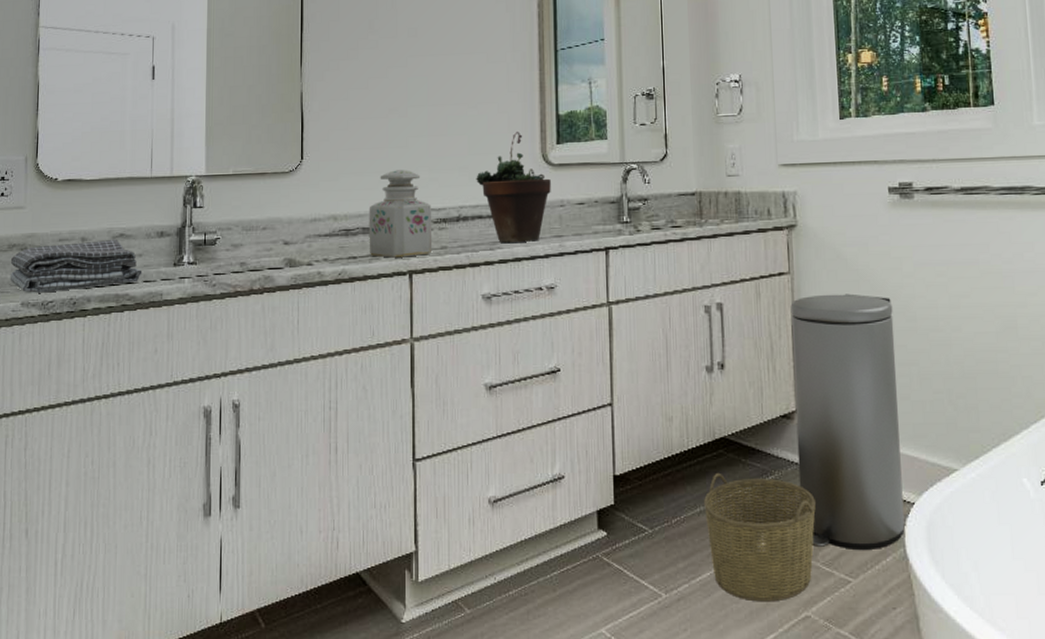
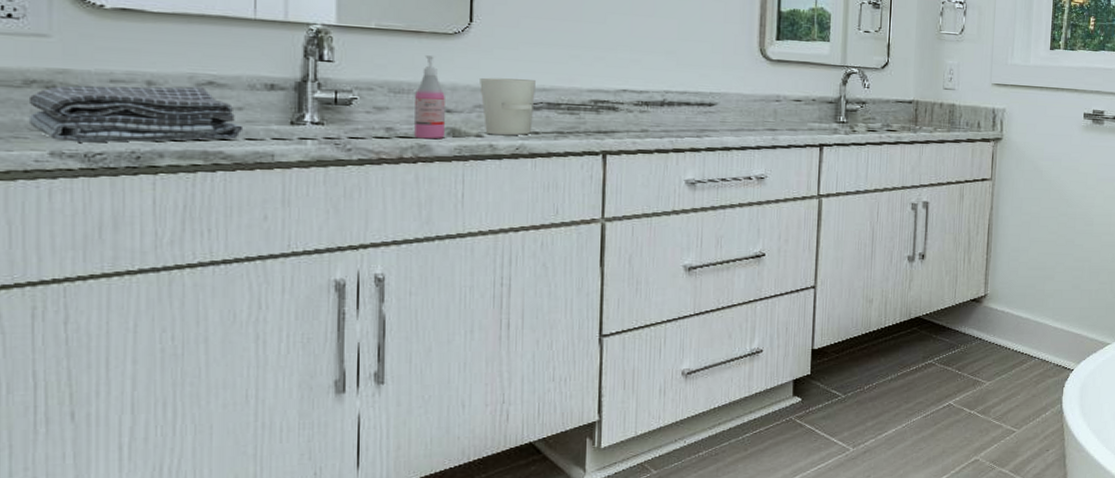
soap dispenser: none [260,194,285,271] -> present [414,55,446,139]
cup: none [309,206,353,263] -> present [480,77,535,136]
decorative bottle: present [369,170,433,258] -> none [554,46,632,137]
succulent plant: present [476,132,551,244] -> none [685,23,768,133]
basket: present [703,472,816,602] -> none [894,346,993,451]
pedal bin: present [790,293,905,549] -> none [980,199,1075,407]

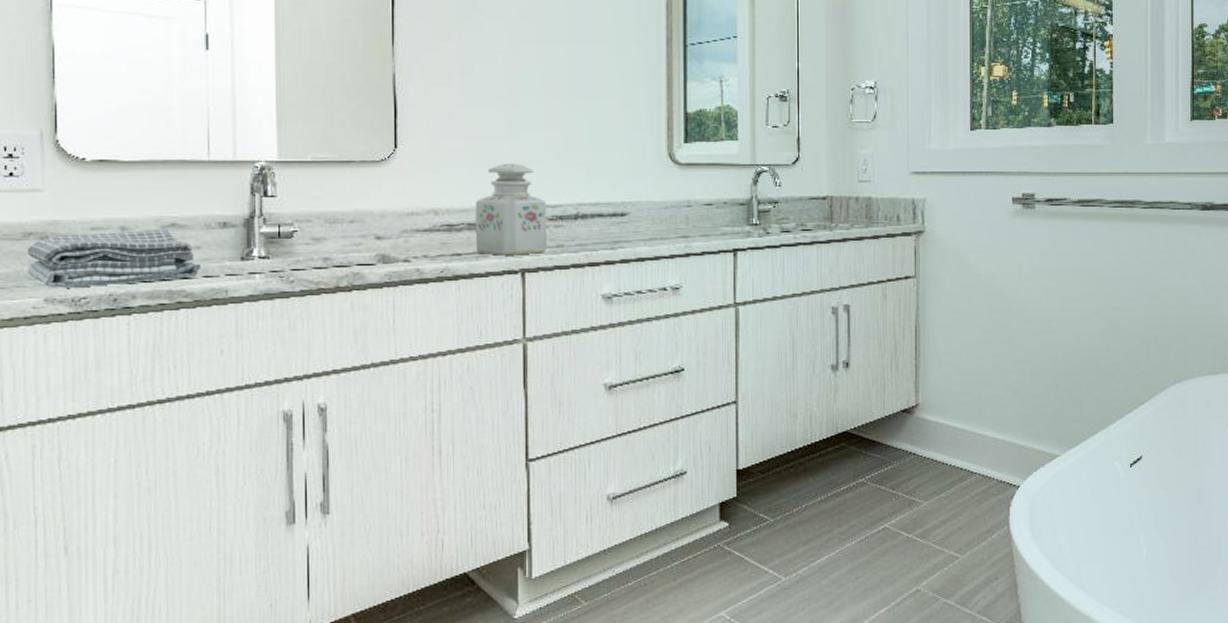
soap dispenser: present [414,55,446,139] -> none [347,184,377,267]
cup: present [480,77,535,136] -> none [405,200,456,259]
decorative bottle: none [554,46,632,137] -> present [475,163,548,256]

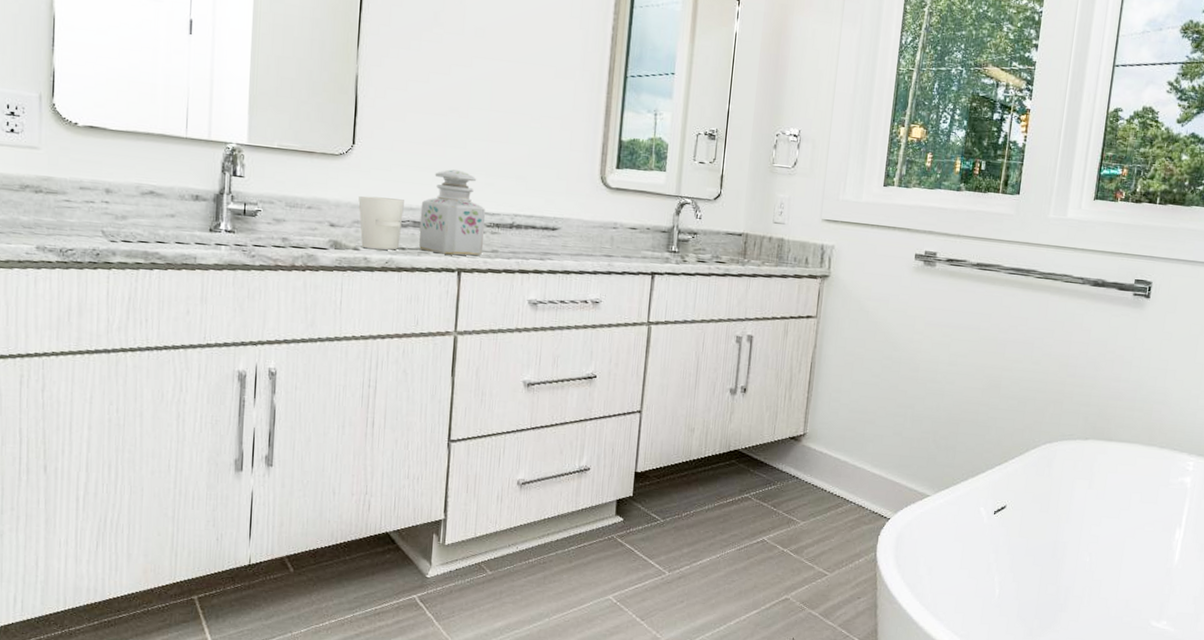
towel: present [27,229,202,288] -> none [22,190,175,242]
cup: none [405,200,456,259] -> present [358,195,404,251]

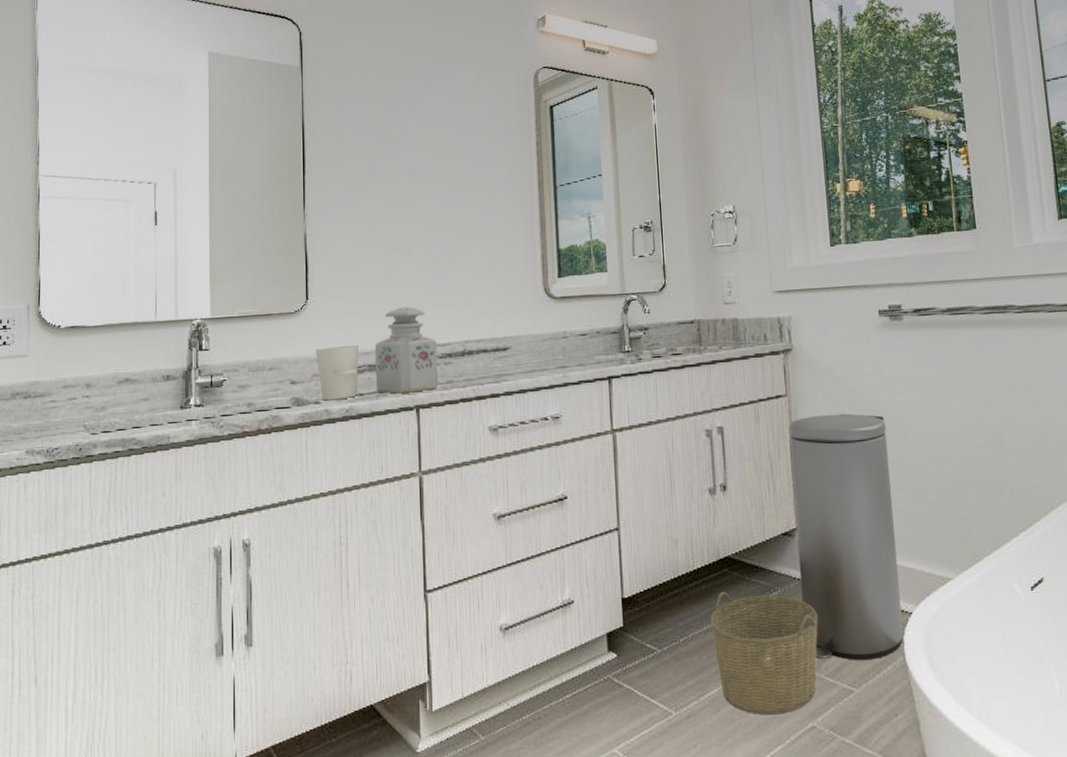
basket: none [711,478,808,586] -> present [709,591,818,715]
pedal bin: none [795,339,901,552] -> present [788,413,904,660]

